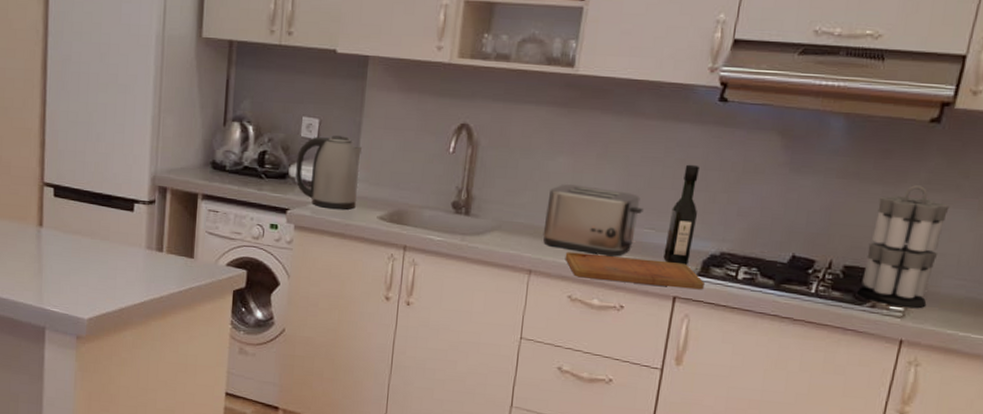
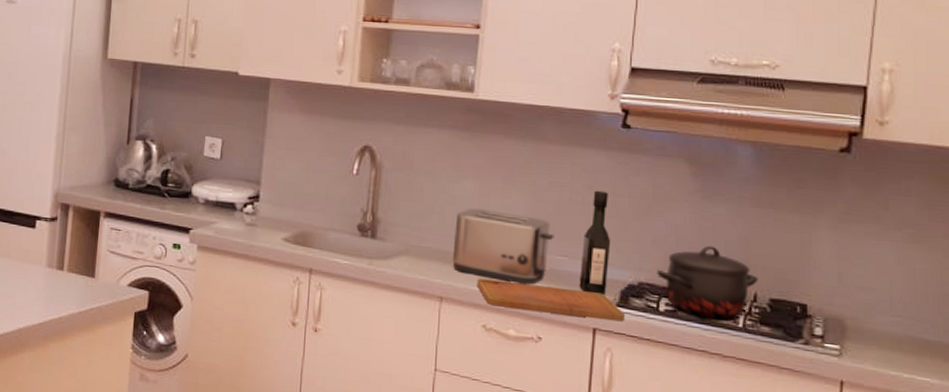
kettle: present [295,135,363,210] -> none [198,155,266,231]
cooking pot: none [739,216,836,289] -> present [657,245,758,322]
spice rack: present [857,185,950,309] -> none [788,216,873,347]

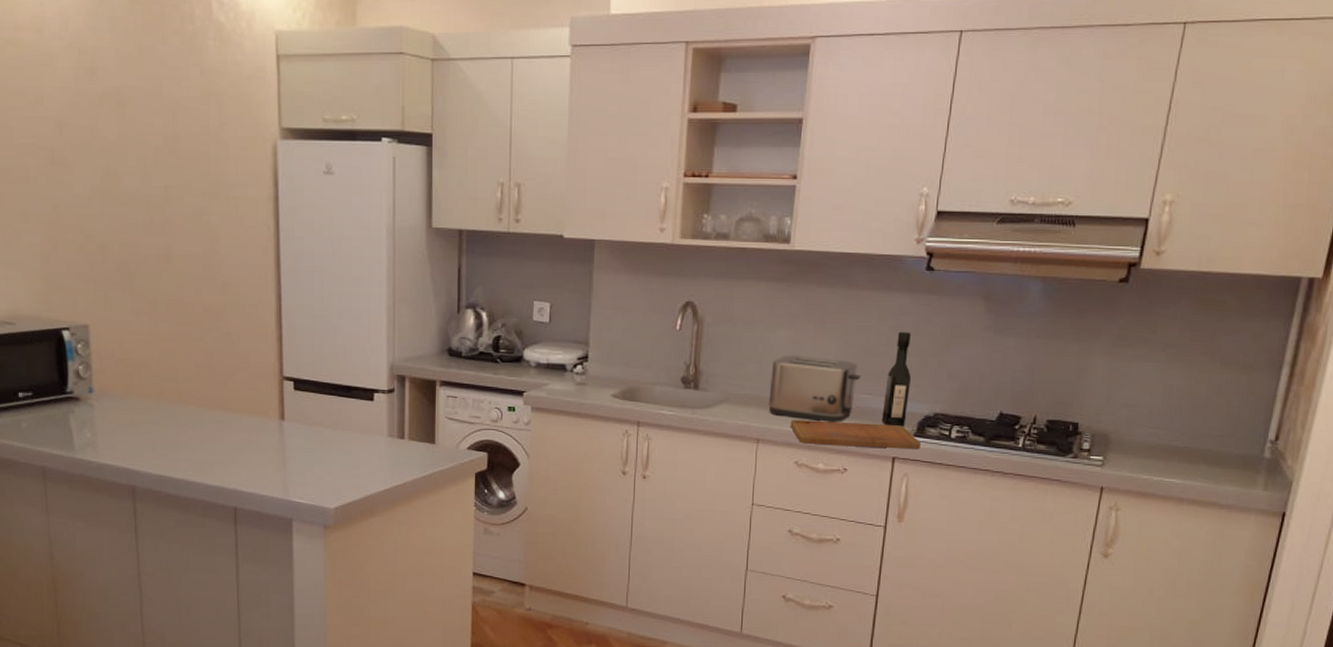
cooking pot: present [657,245,758,322] -> none [951,376,1039,444]

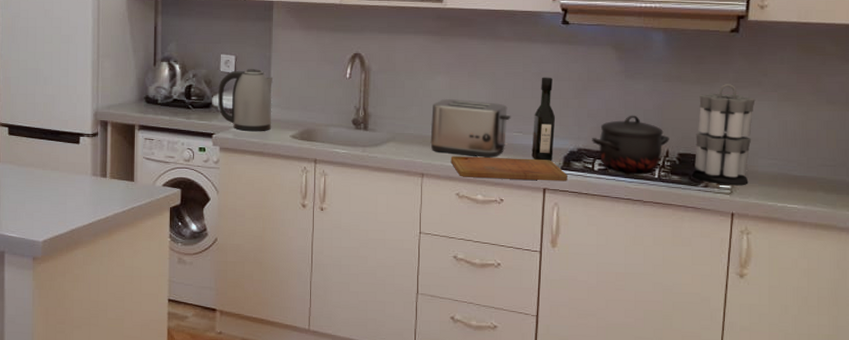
kettle: none [530,318,593,390] -> present [218,69,274,132]
cooking pot: none [951,376,1039,444] -> present [592,115,670,175]
spice rack: none [1060,342,1140,457] -> present [692,84,756,186]

